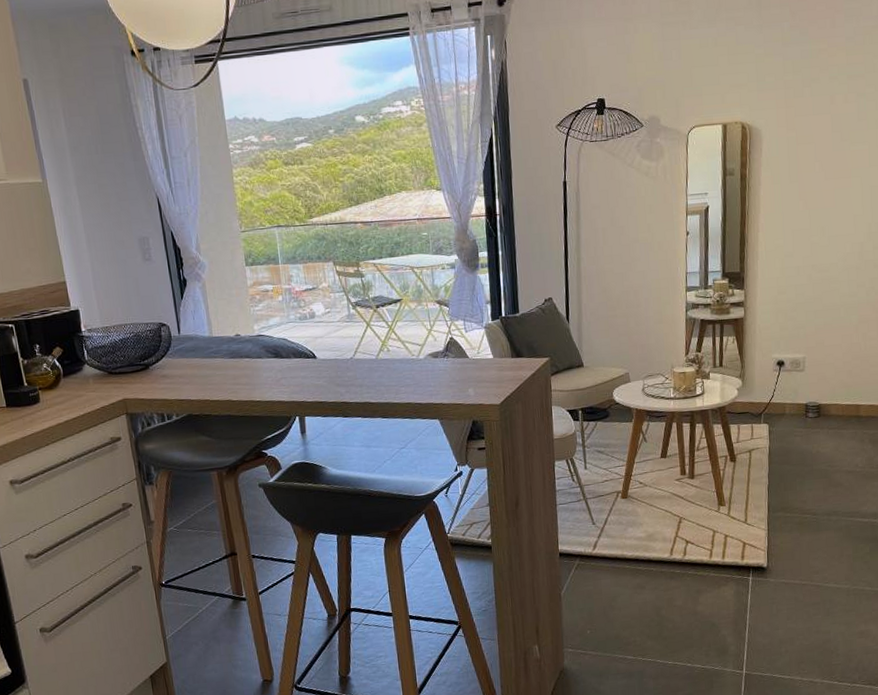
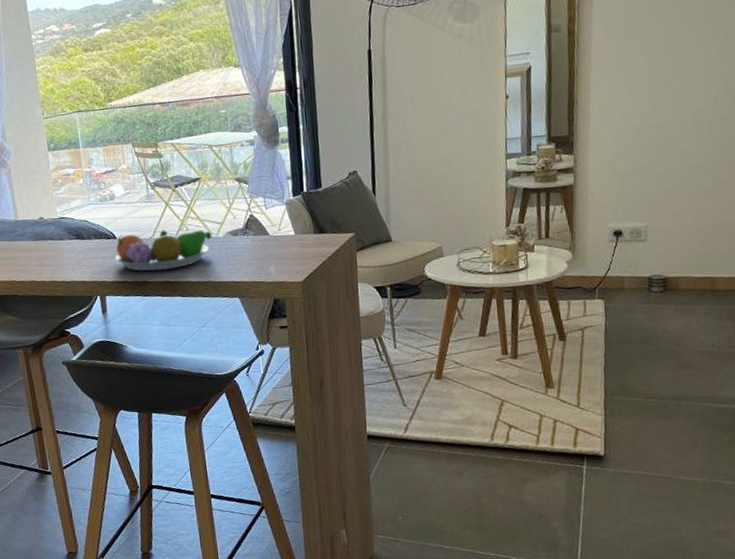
fruit bowl: none [315,350,413,392] -> present [115,229,212,271]

